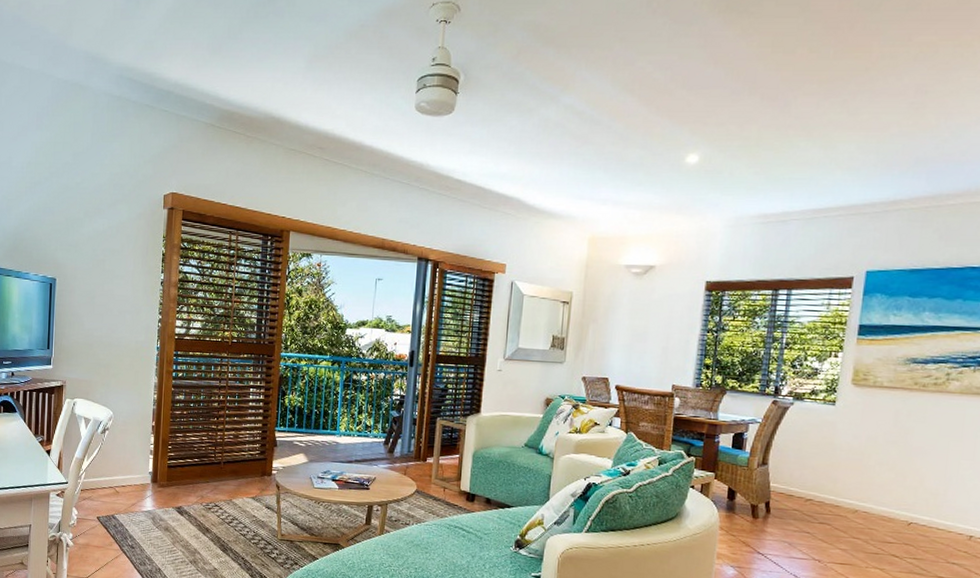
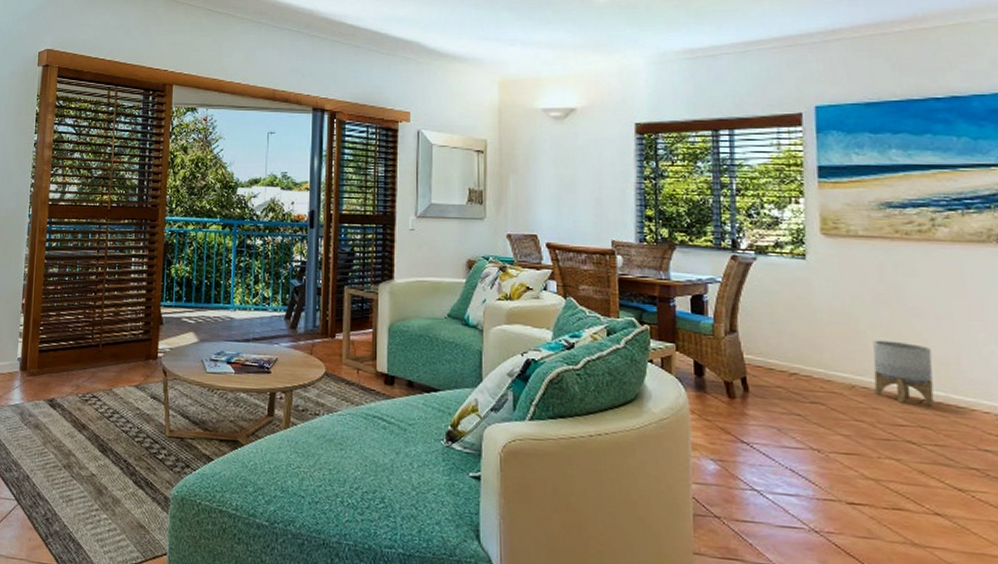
planter: none [873,474,926,528] -> present [873,340,935,407]

